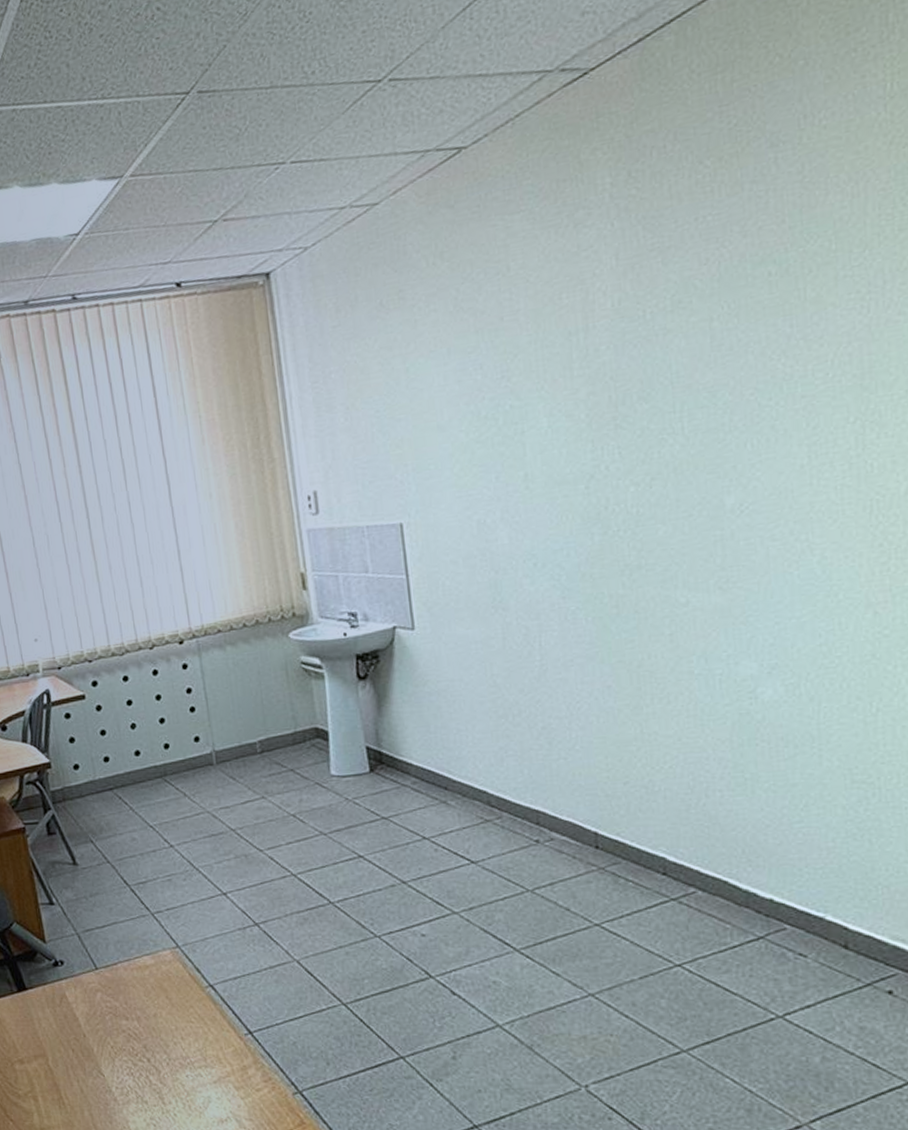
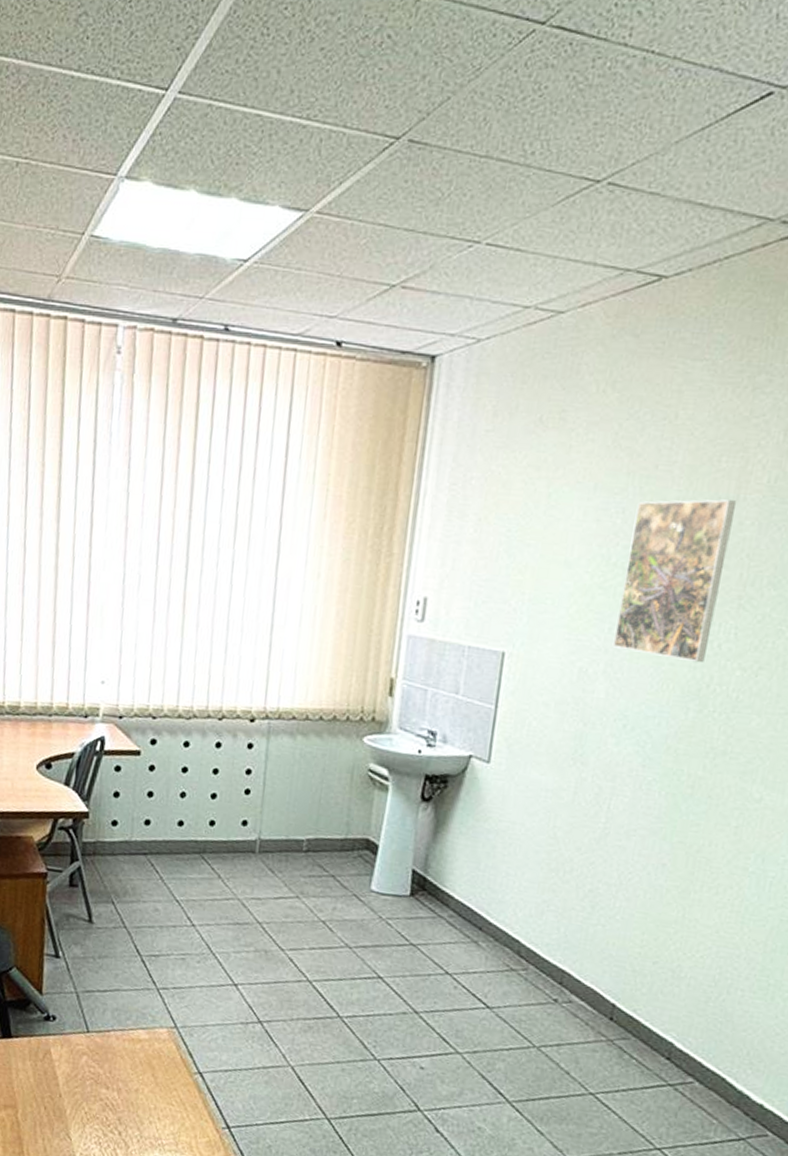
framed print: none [492,331,596,494] -> present [612,499,736,663]

